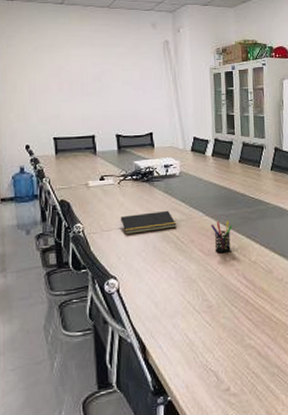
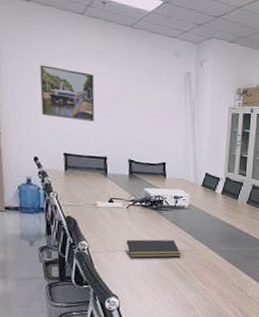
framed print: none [26,56,80,104] -> present [40,64,95,122]
pen holder: present [211,220,232,254] -> none [213,256,234,286]

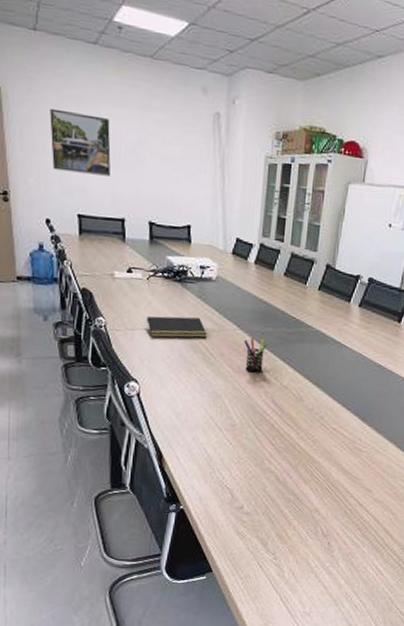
pen holder: none [213,256,234,286] -> present [244,338,267,373]

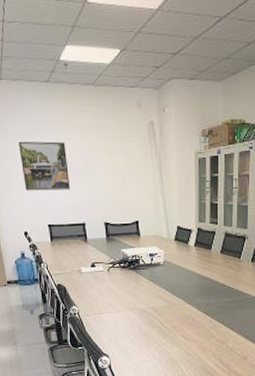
notepad: present [146,316,207,338] -> none [110,297,161,318]
pen holder: present [244,338,267,373] -> none [192,309,212,339]

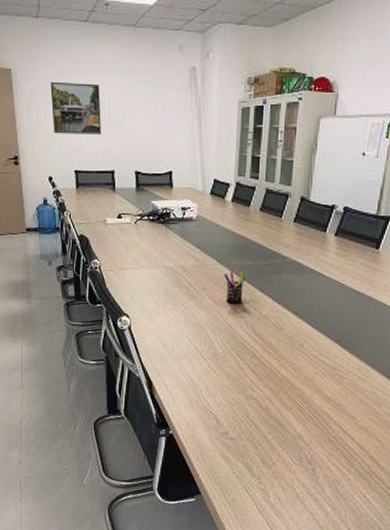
pen holder: none [192,309,212,339] -> present [224,271,246,304]

